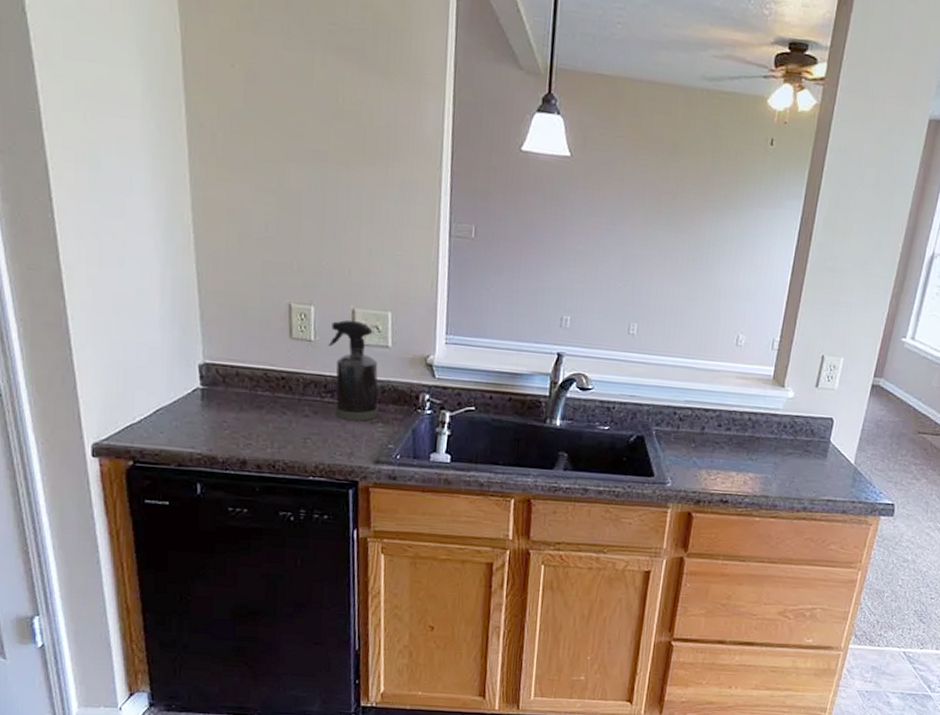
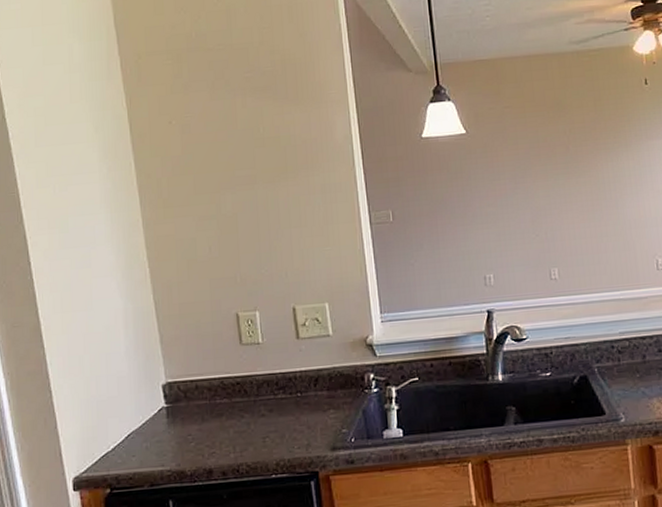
spray bottle: present [328,320,379,421] -> none [275,316,329,413]

